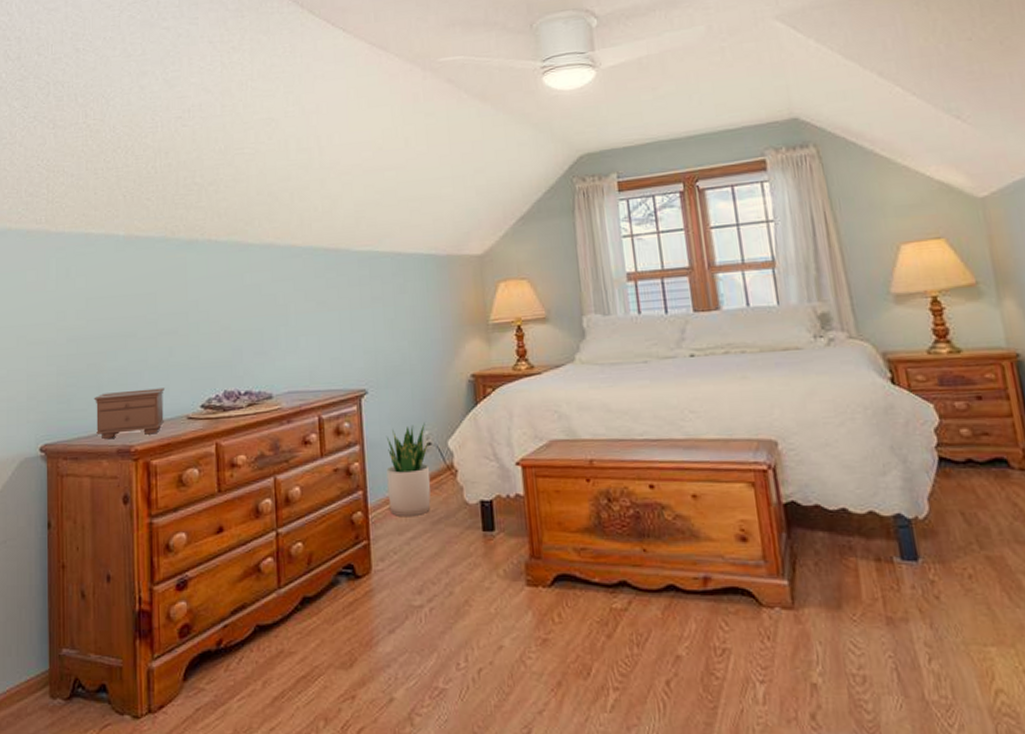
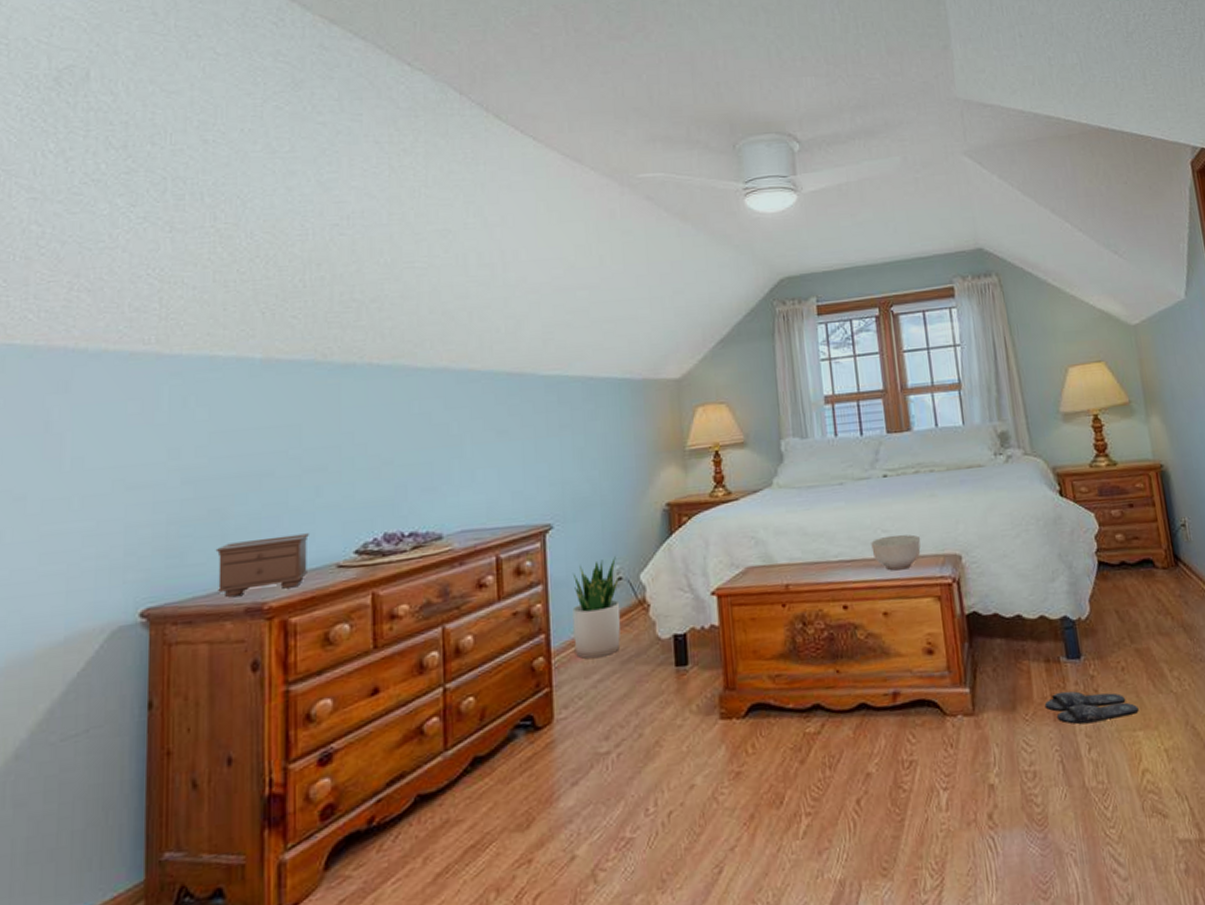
bowl: none [678,416,732,453] -> present [871,534,921,571]
slippers: none [875,594,991,632] -> present [1044,691,1139,724]

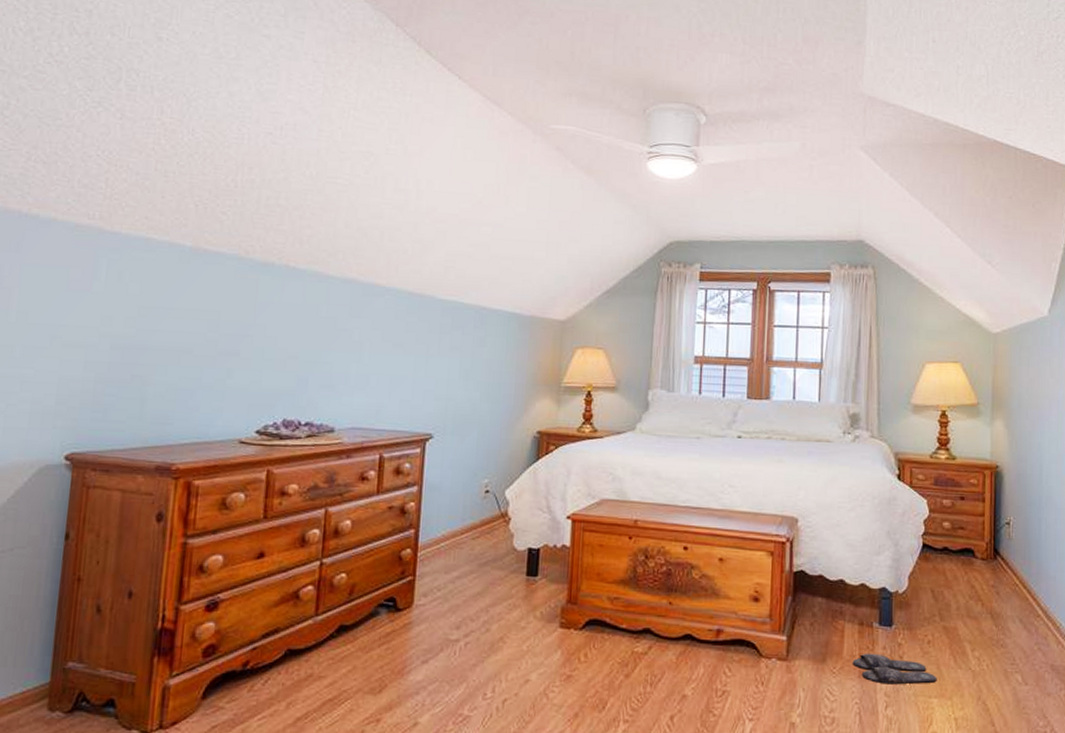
jewelry box: present [215,533,309,597] -> none [134,407,217,455]
planter: present [572,557,621,659] -> none [439,471,487,558]
bowl: present [871,534,921,571] -> none [717,491,764,523]

